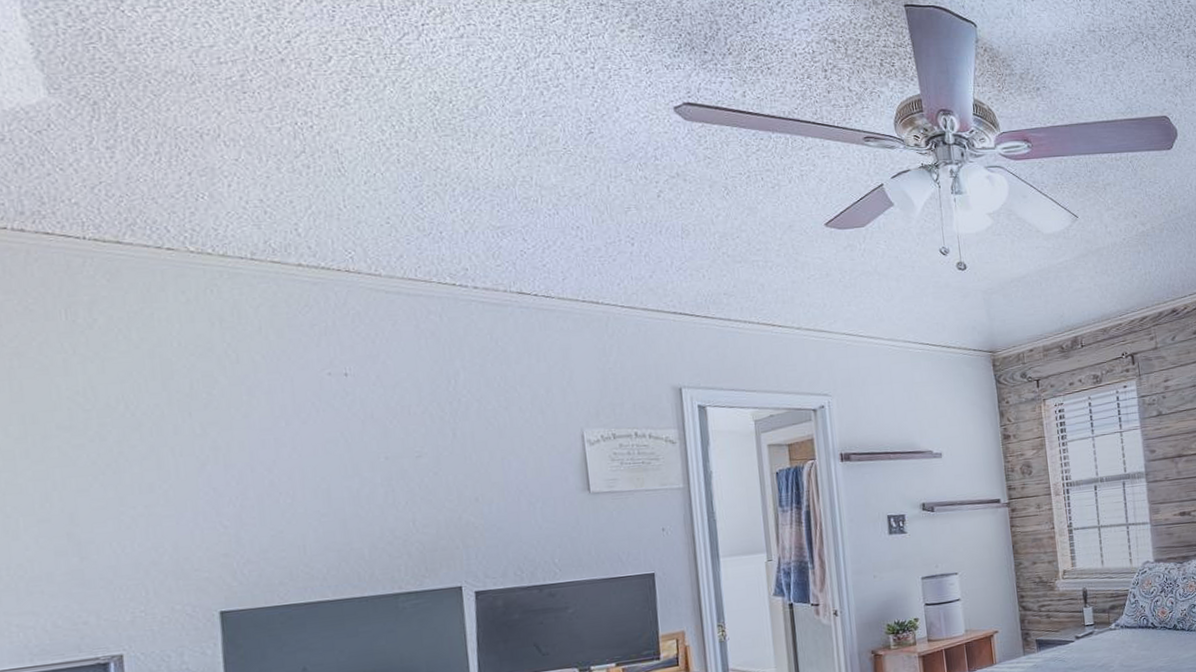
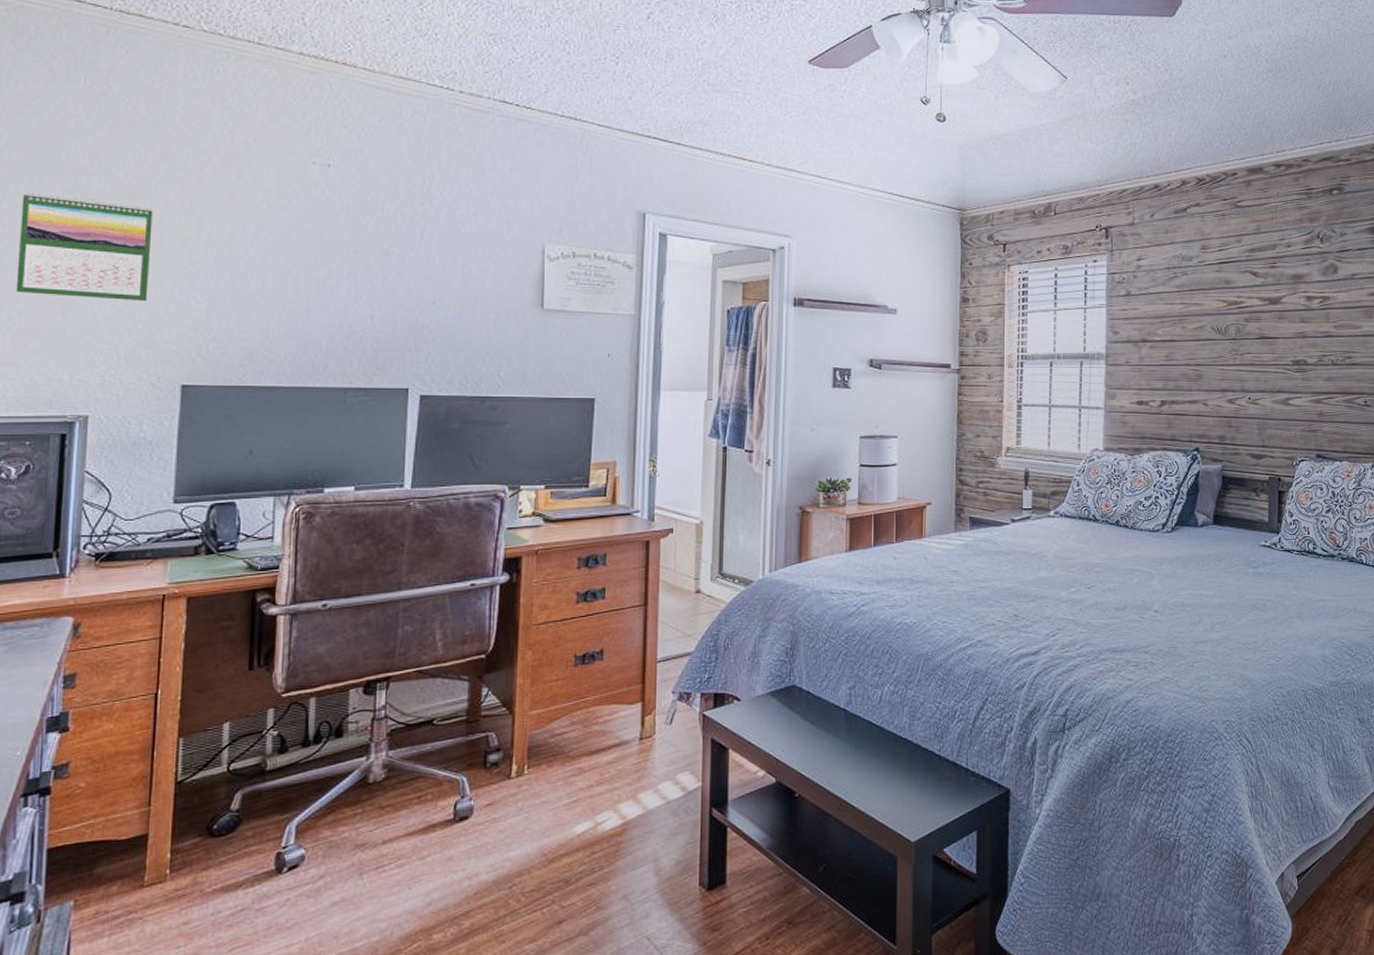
calendar: none [14,434,170,540] -> present [16,192,153,302]

